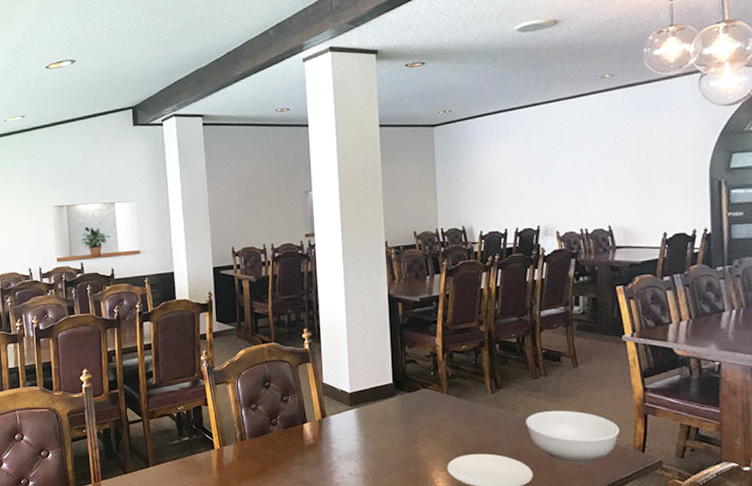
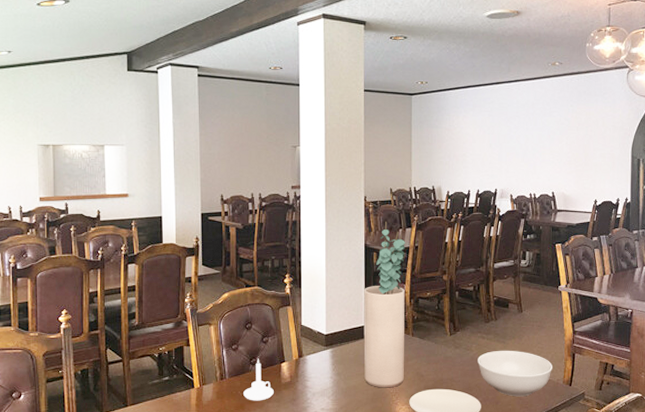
potted plant: present [80,227,112,257] -> none [65,168,99,198]
candle holder: none [265,419,297,464] -> present [243,358,274,401]
vase: none [390,268,440,452] -> present [363,222,405,388]

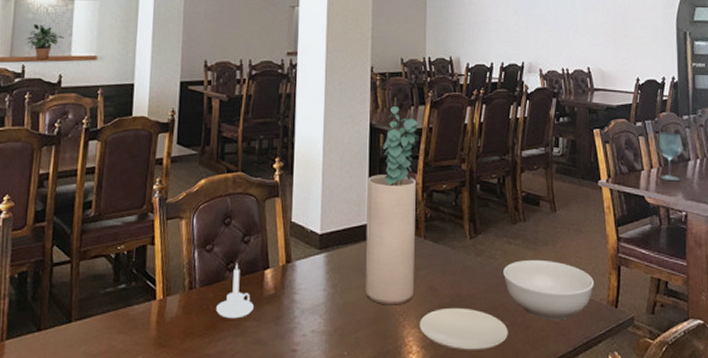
potted plant: none [65,168,99,198] -> present [25,24,65,60]
wine glass: none [609,245,632,285] -> present [656,132,683,182]

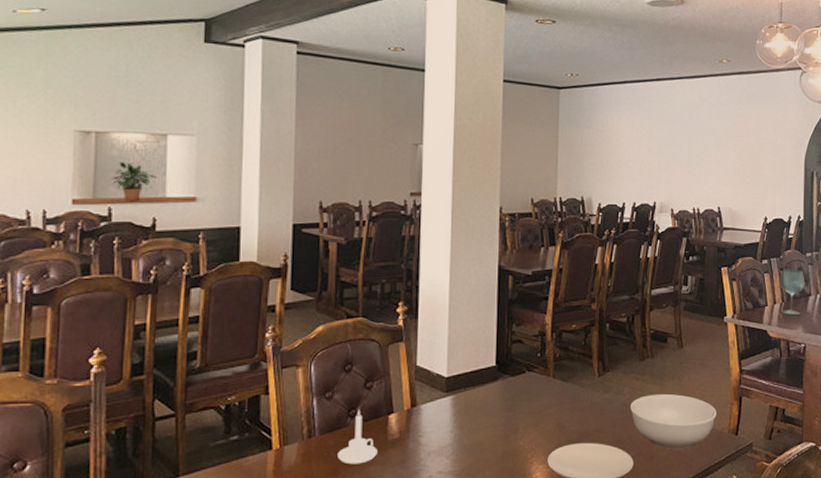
vase: present [365,97,417,305] -> none [493,238,547,444]

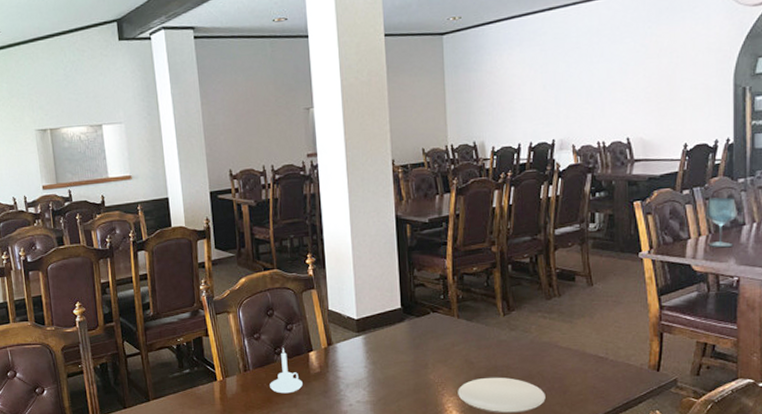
potted plant: present [110,162,158,201] -> none [66,152,100,184]
bowl: present [630,393,717,450] -> none [539,331,635,385]

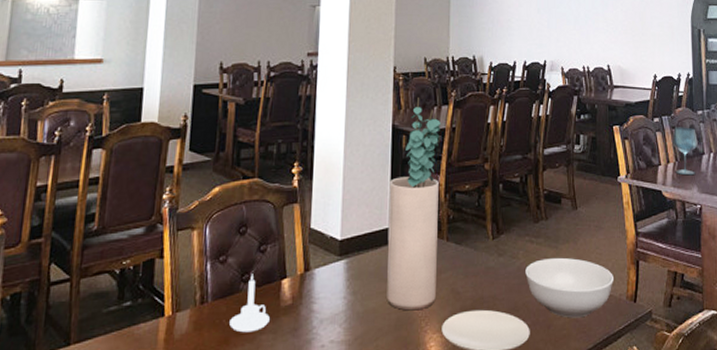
vase: none [398,188,450,378] -> present [386,98,440,311]
bowl: none [539,331,635,385] -> present [525,257,615,318]

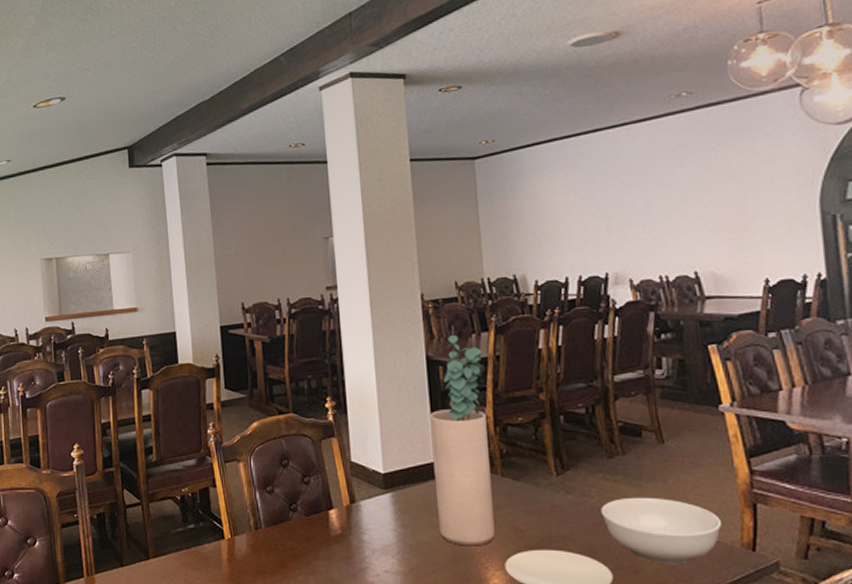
candle holder: present [229,274,270,333] -> none [284,504,322,558]
wine glass: present [672,127,698,176] -> none [798,342,839,402]

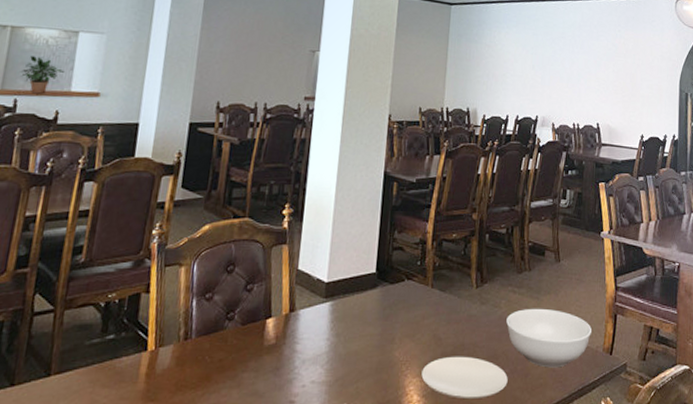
potted plant: none [71,282,106,316] -> present [20,56,66,94]
vase: present [430,325,495,546] -> none [369,146,432,355]

